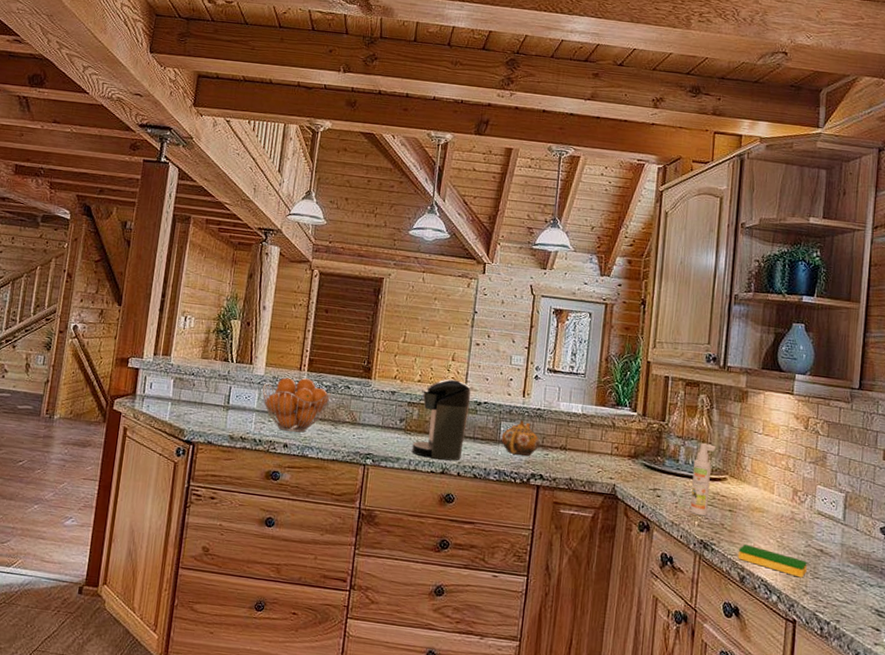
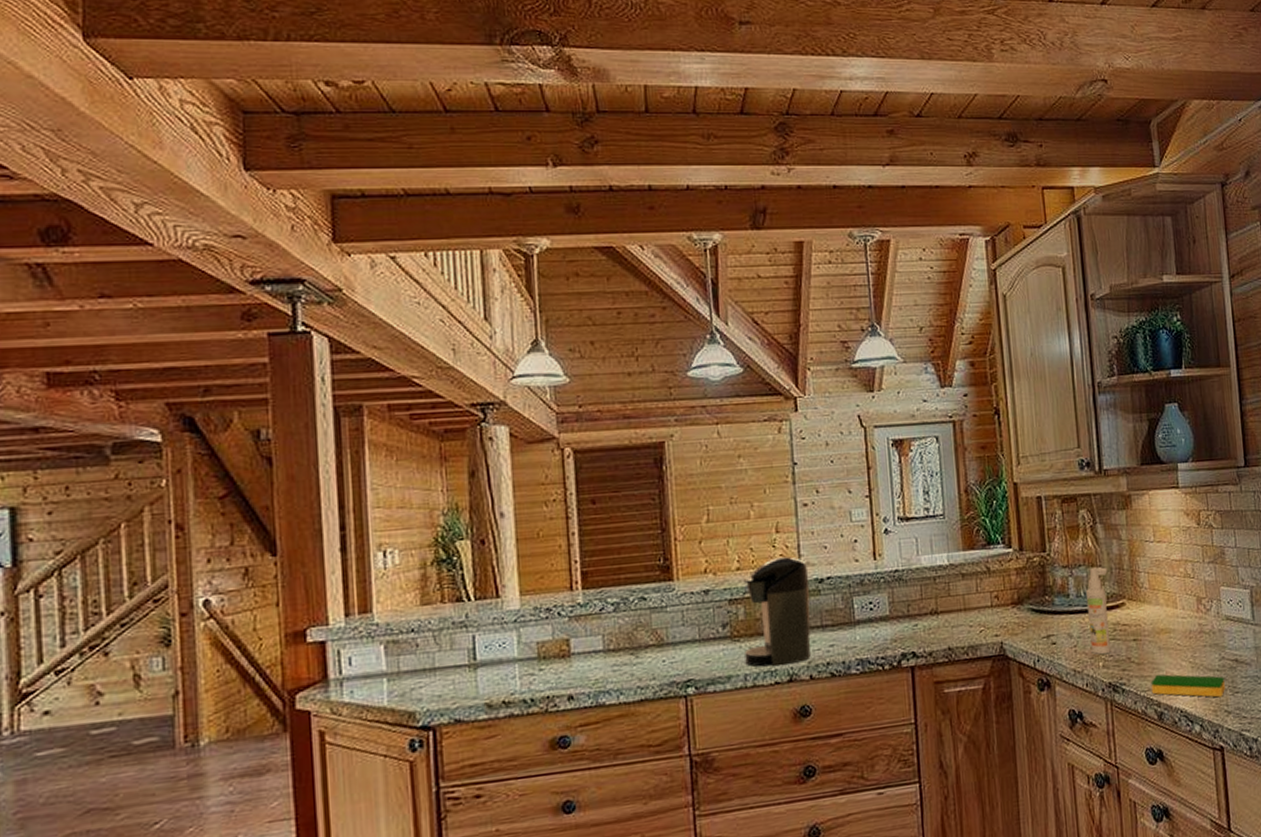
fruit basket: present [262,377,331,433] -> none [522,599,622,679]
teapot: present [501,420,540,456] -> none [856,589,905,635]

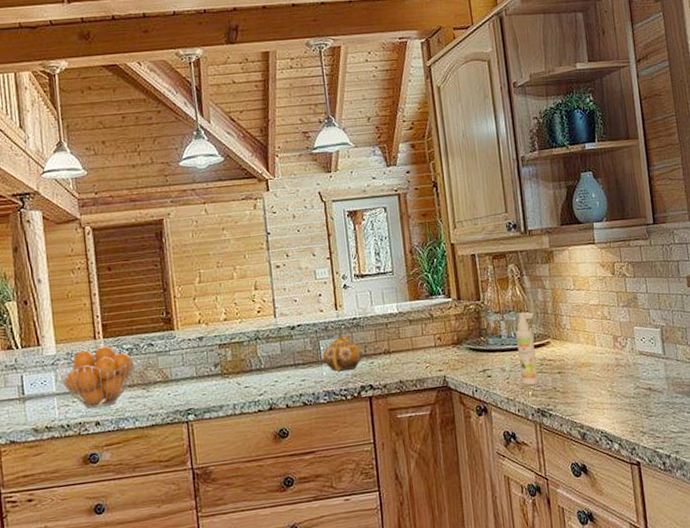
fruit basket: none [522,599,622,679] -> present [58,346,135,409]
coffee maker: present [742,555,811,667] -> none [229,308,286,398]
teapot: none [856,589,905,635] -> present [322,334,363,372]
dish sponge: present [1151,674,1225,698] -> none [574,401,640,421]

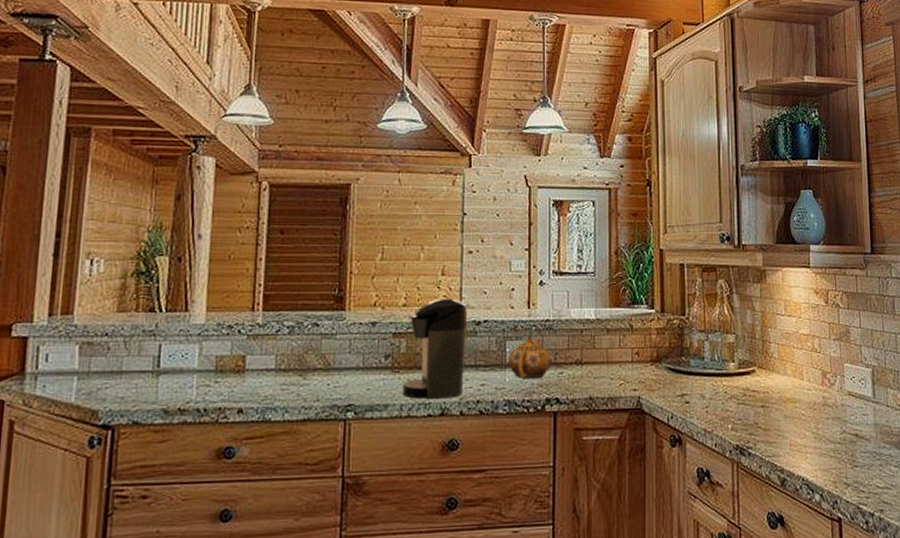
fruit basket: present [58,346,135,409] -> none [204,320,295,393]
coffee maker: none [229,308,286,398] -> present [402,297,468,400]
spray bottle: present [516,312,539,386] -> none [720,334,741,418]

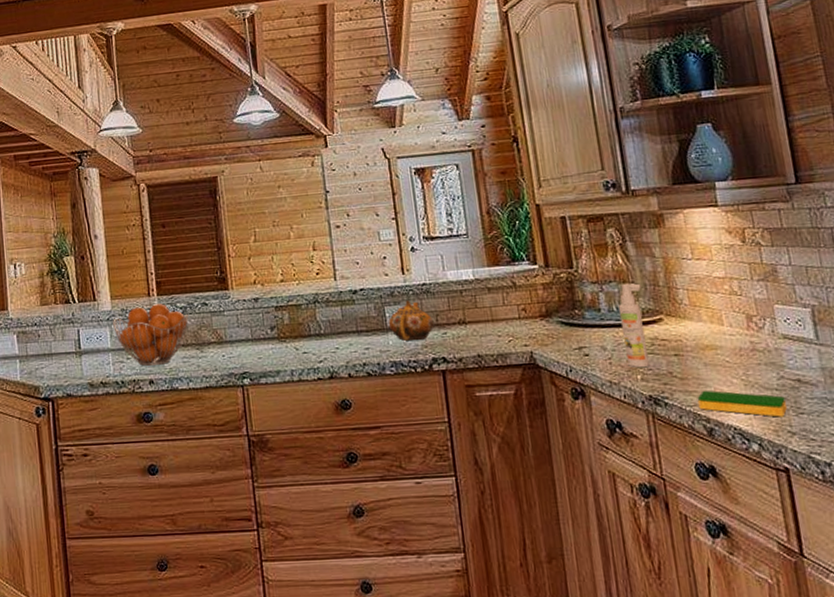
fruit basket: none [204,320,295,393] -> present [113,303,189,367]
coffee maker: present [402,297,468,400] -> none [286,270,348,365]
spray bottle: none [720,334,741,418] -> present [619,283,649,368]
dish sponge: none [775,441,845,469] -> present [697,390,787,417]

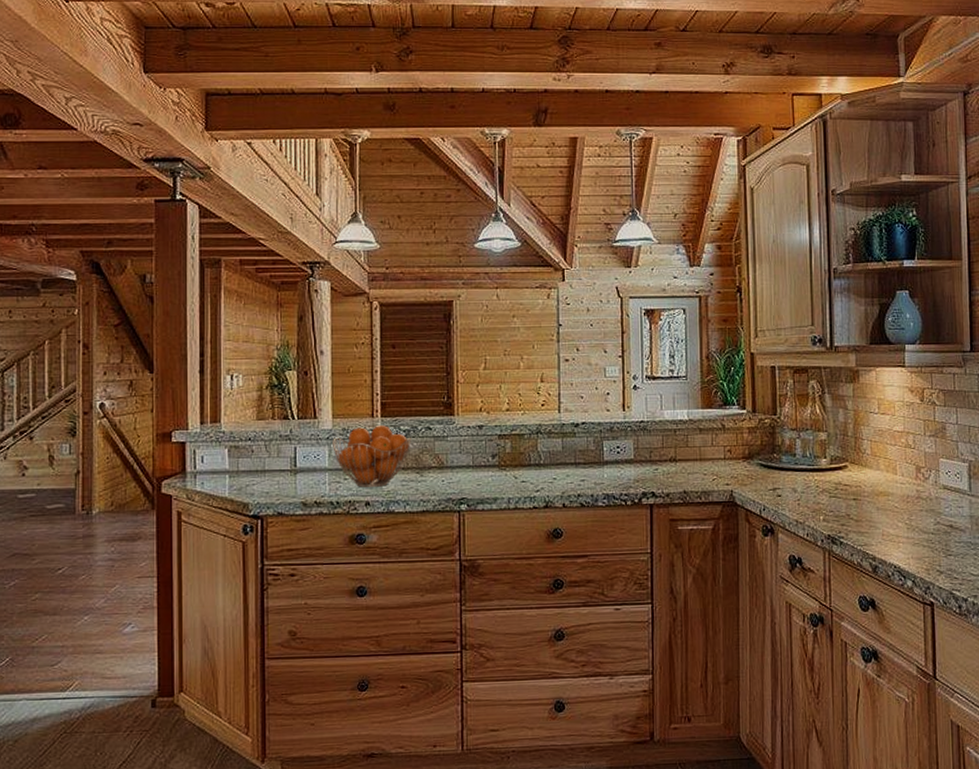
teapot: present [388,300,434,341] -> none [605,436,647,475]
spray bottle: present [619,283,649,368] -> none [812,432,833,510]
dish sponge: present [697,390,787,417] -> none [867,531,938,558]

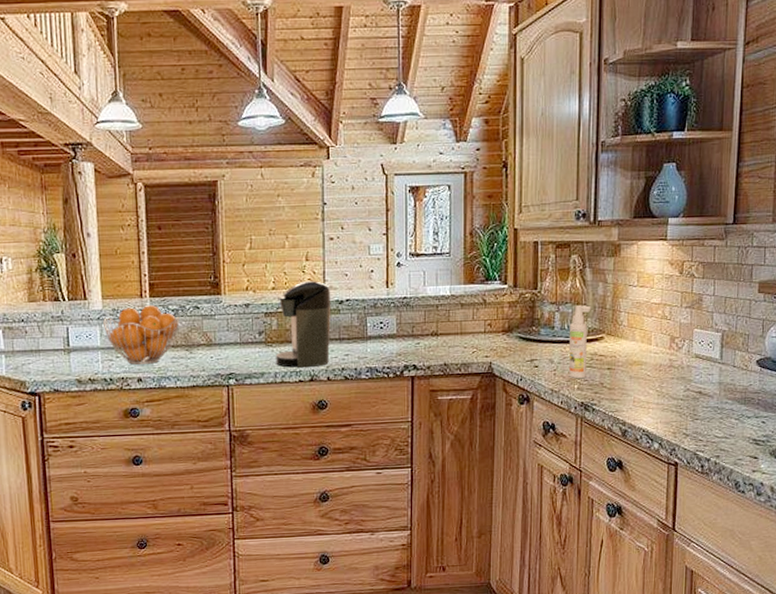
coffee maker: none [509,402,567,494] -> present [276,280,332,368]
spray bottle: none [812,432,833,510] -> present [569,305,591,379]

